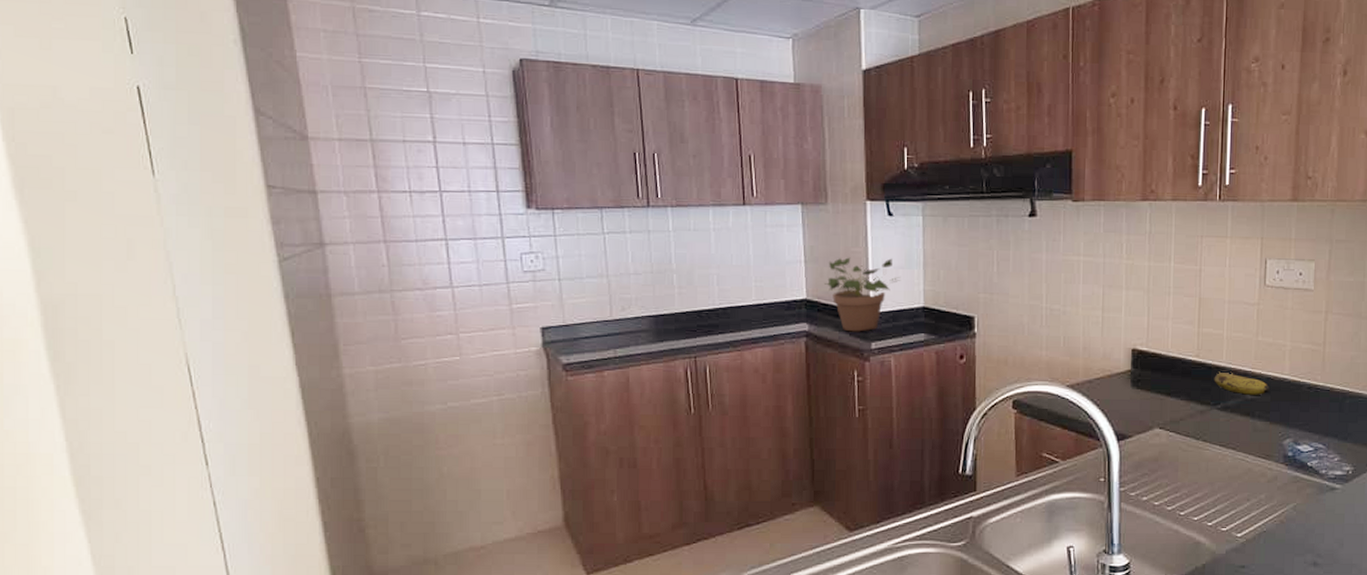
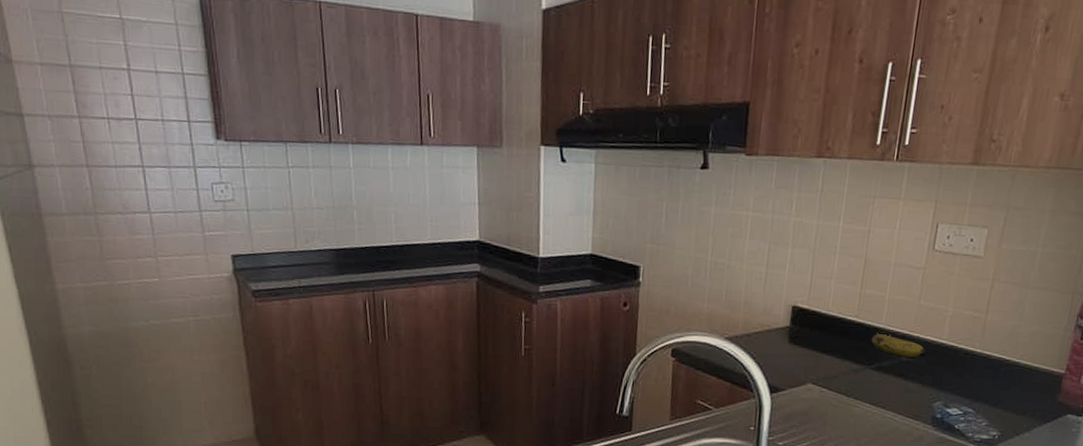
potted plant: present [825,257,900,332] -> none [497,201,570,276]

